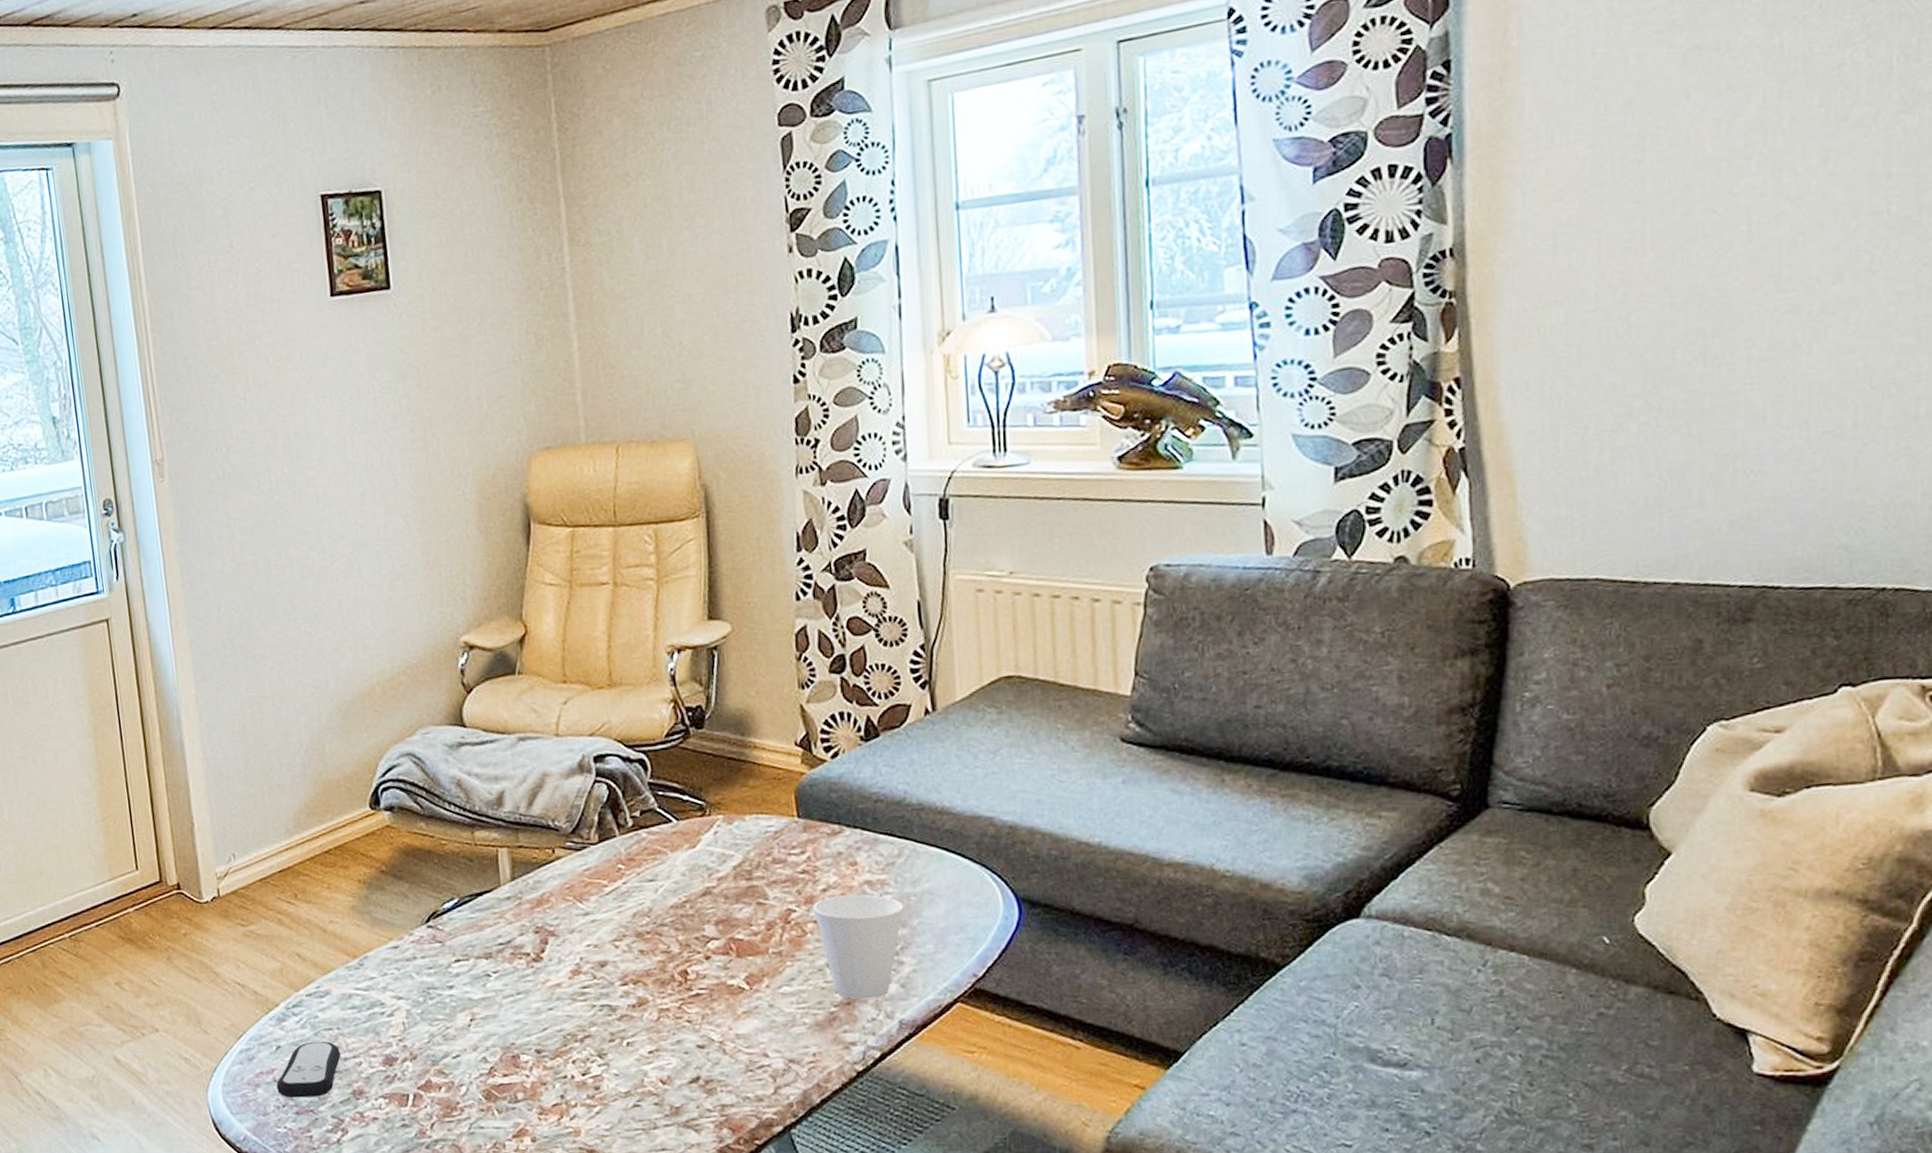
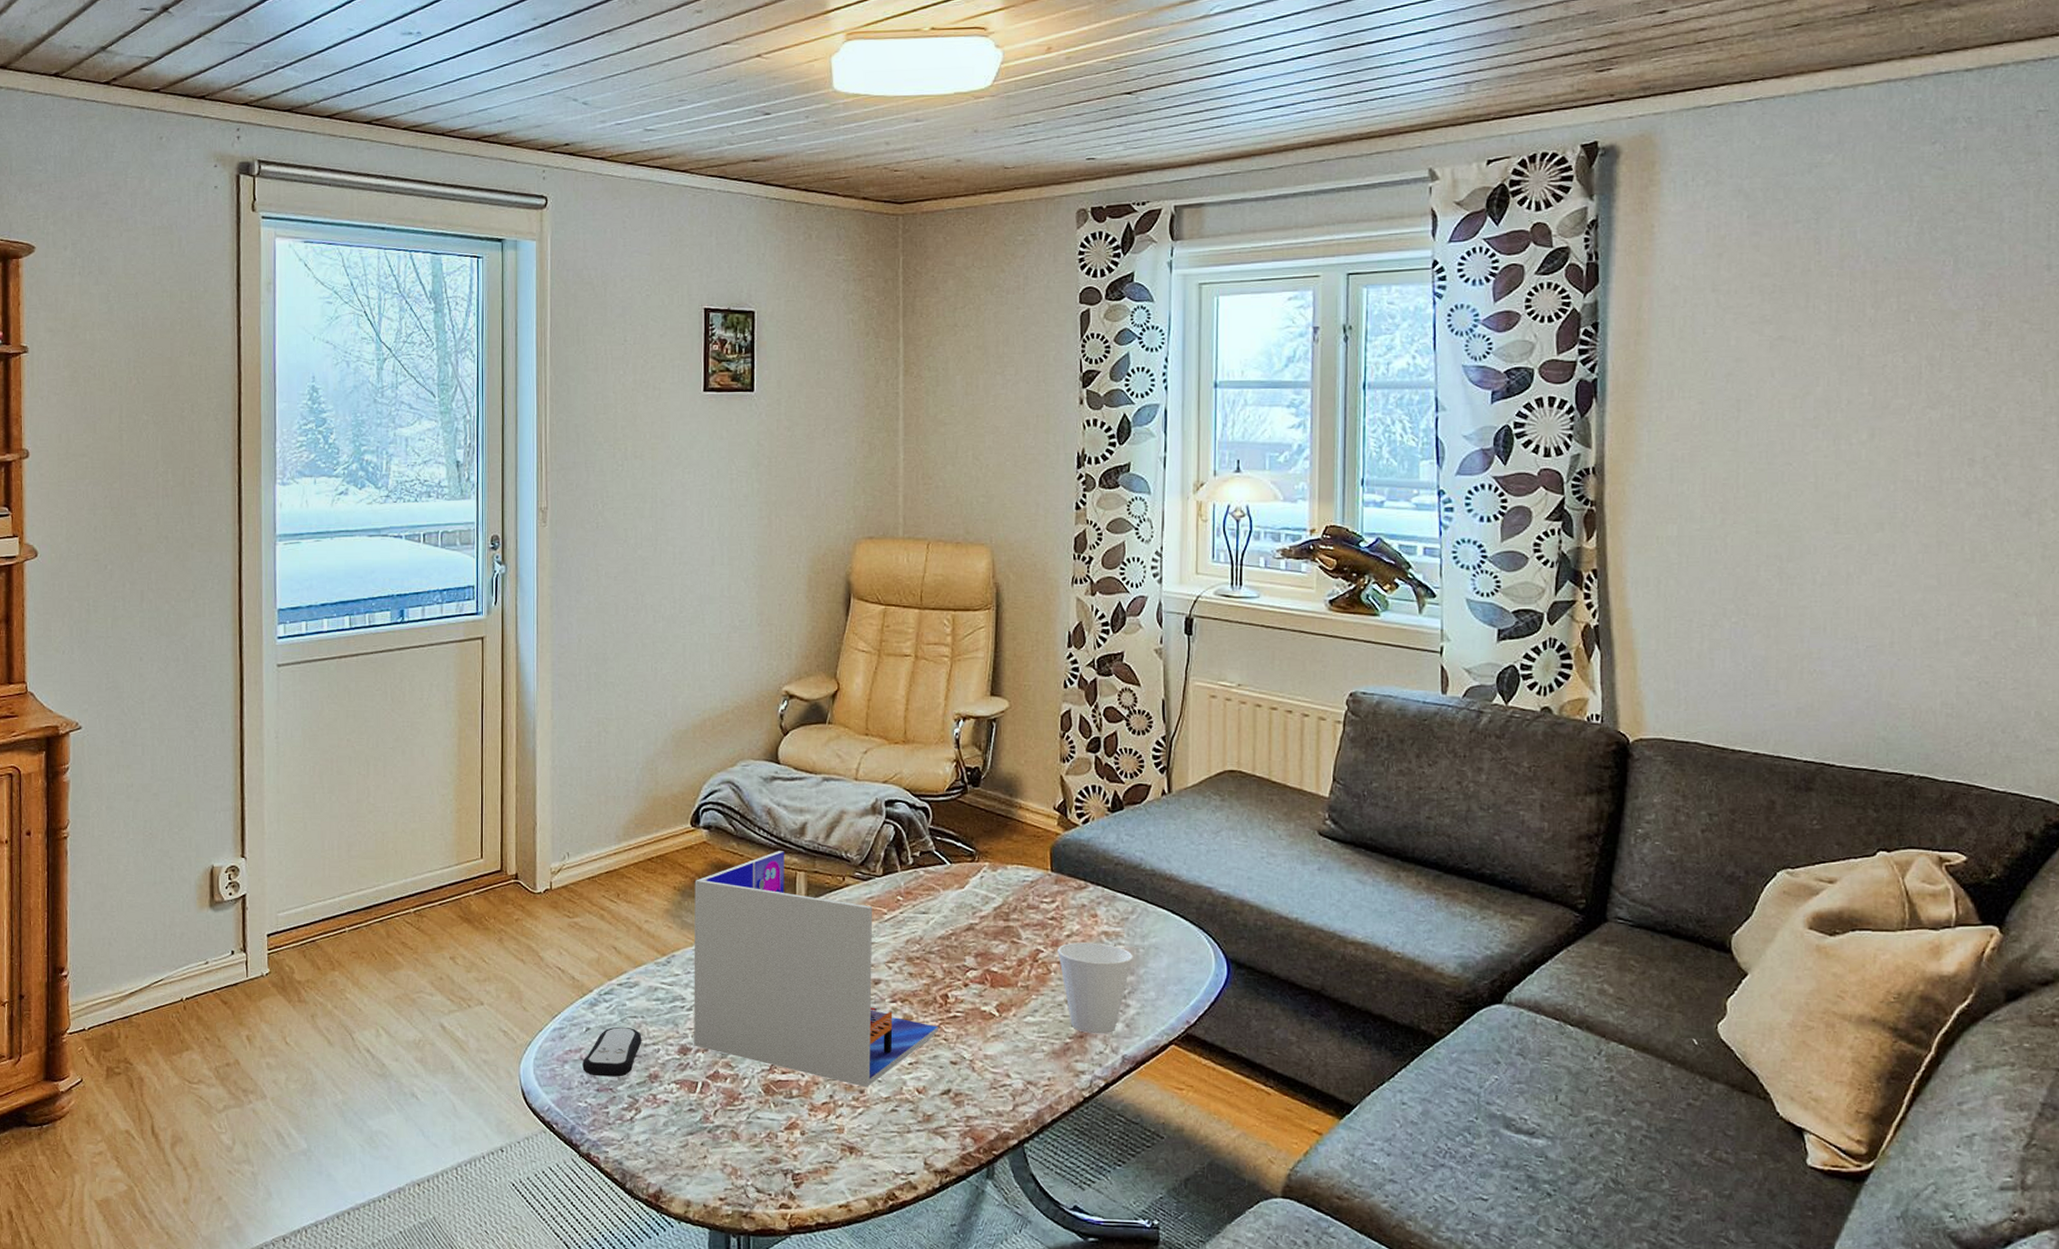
folder: none [381,826,680,1083] -> present [694,851,938,1087]

